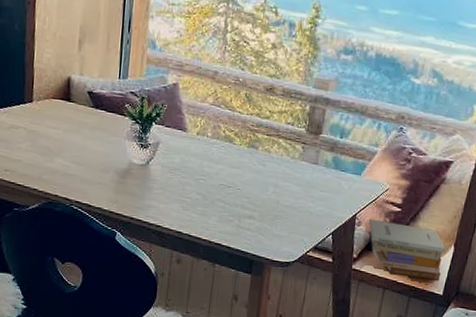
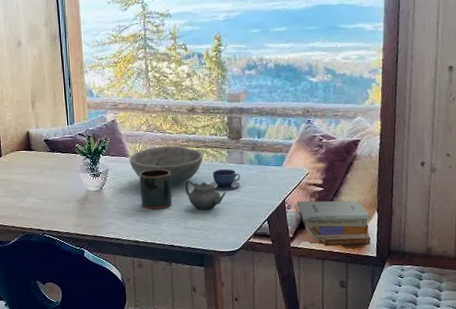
bowl: none [186,125,274,176] -> present [129,145,204,186]
mug: none [191,150,233,200] -> present [139,168,173,210]
teapot: none [245,172,292,212] -> present [184,180,227,211]
teacup: none [275,165,312,192] -> present [210,168,241,190]

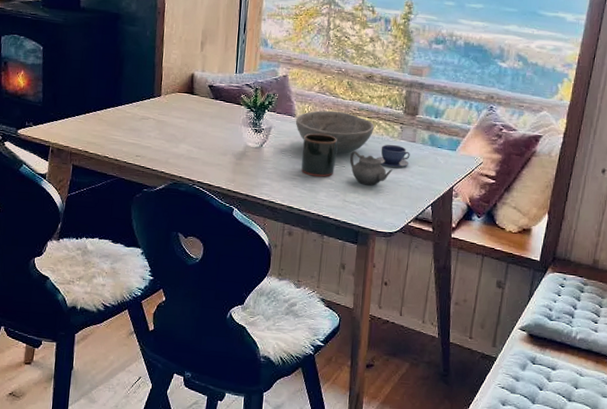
books: present [296,200,371,247] -> none [464,190,539,247]

